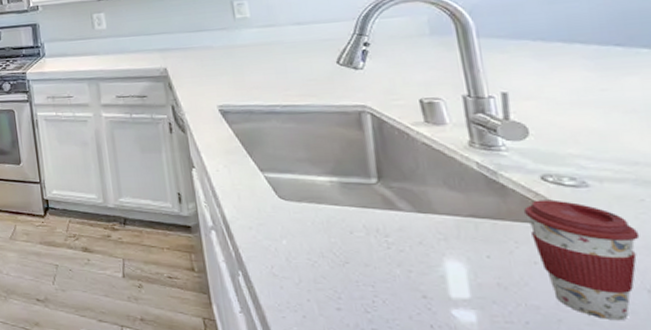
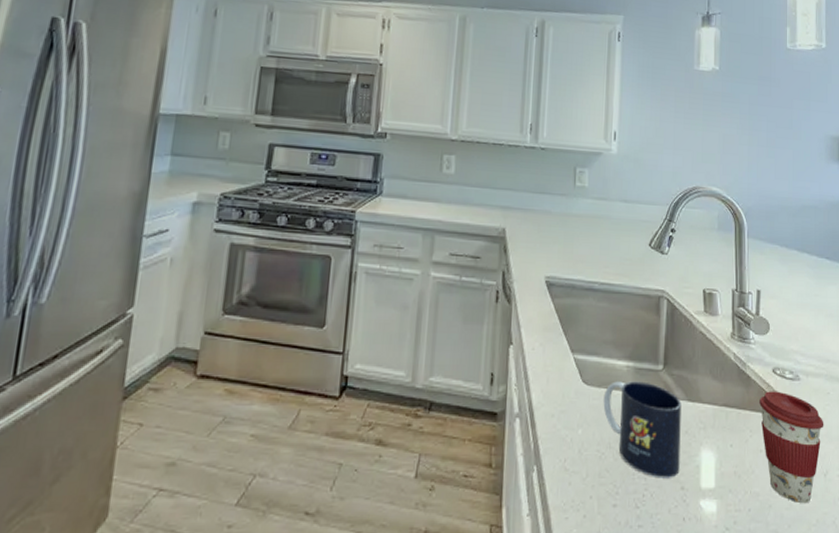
mug: none [306,195,418,287] -> present [603,381,681,479]

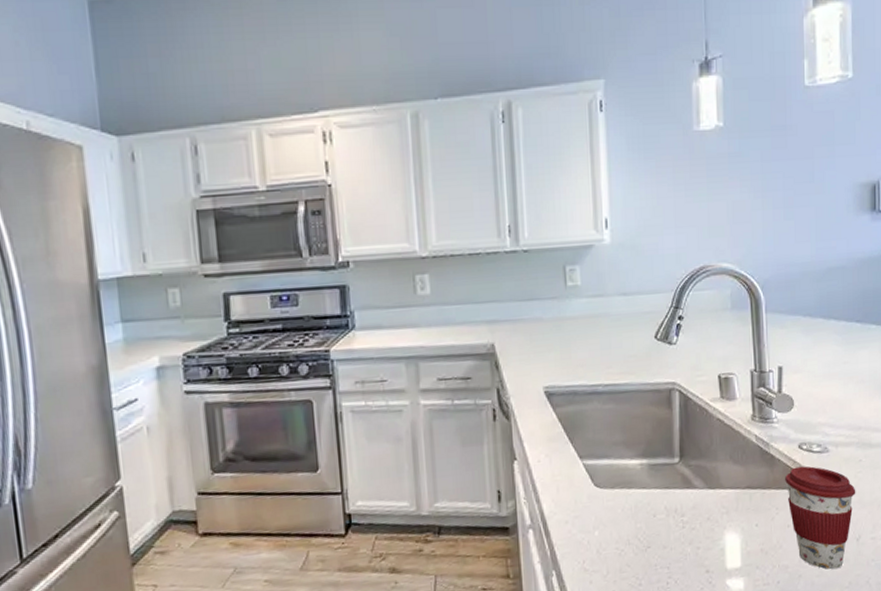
mug: present [603,381,681,479] -> none [618,476,703,566]

